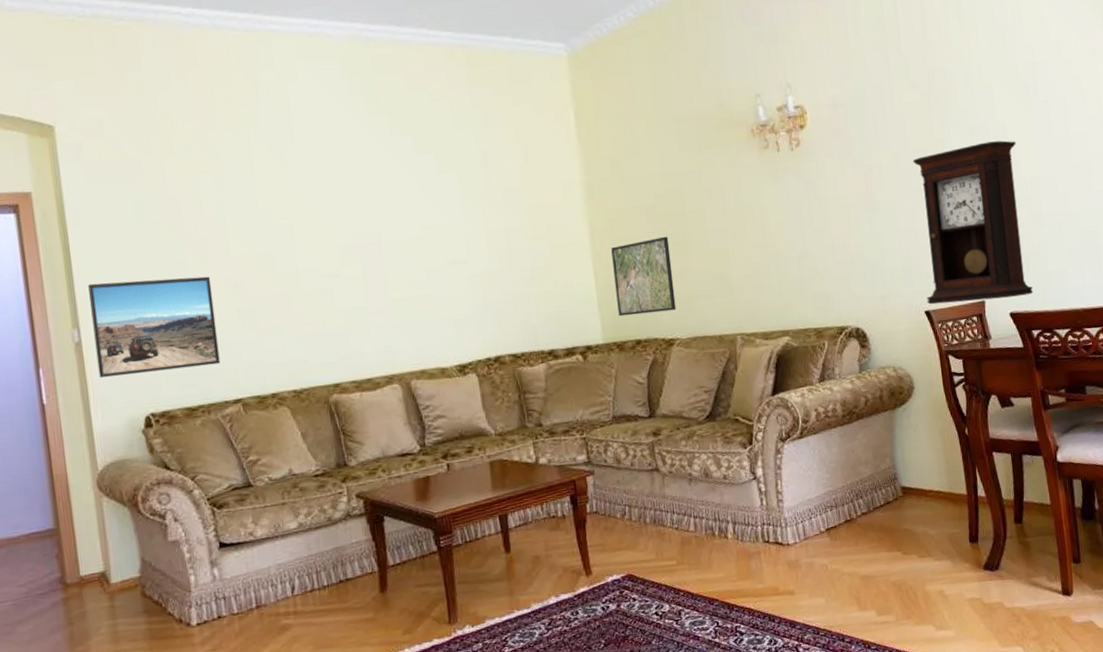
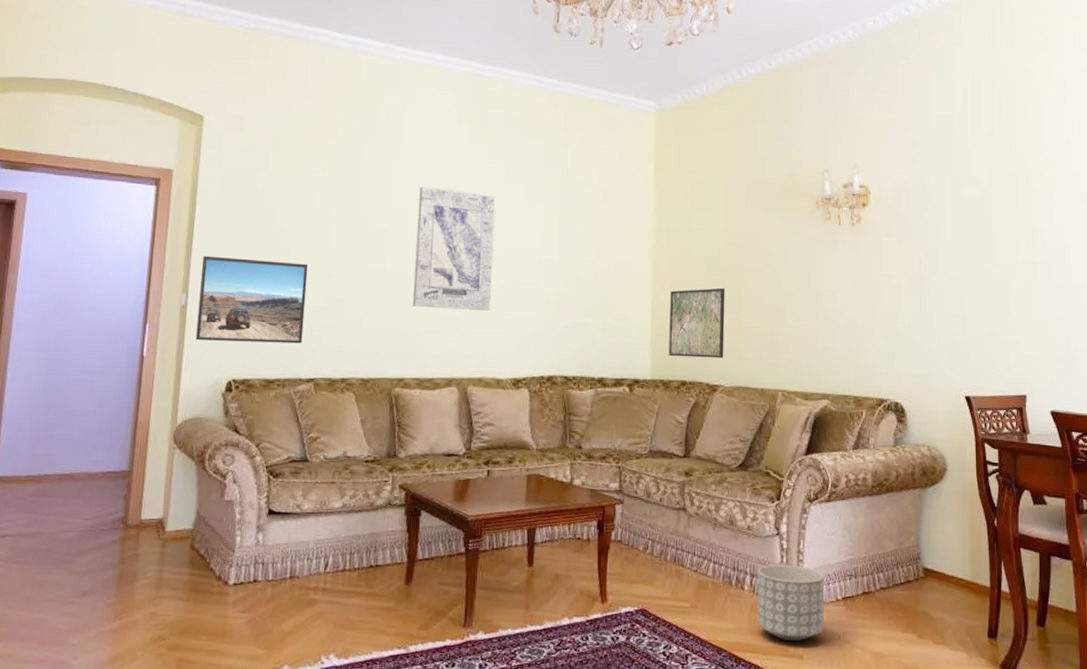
wall art: none [319,171,421,305] -> present [412,186,496,311]
planter: none [739,506,811,580] -> present [757,565,824,642]
pendulum clock: present [913,140,1033,305] -> none [968,243,1076,396]

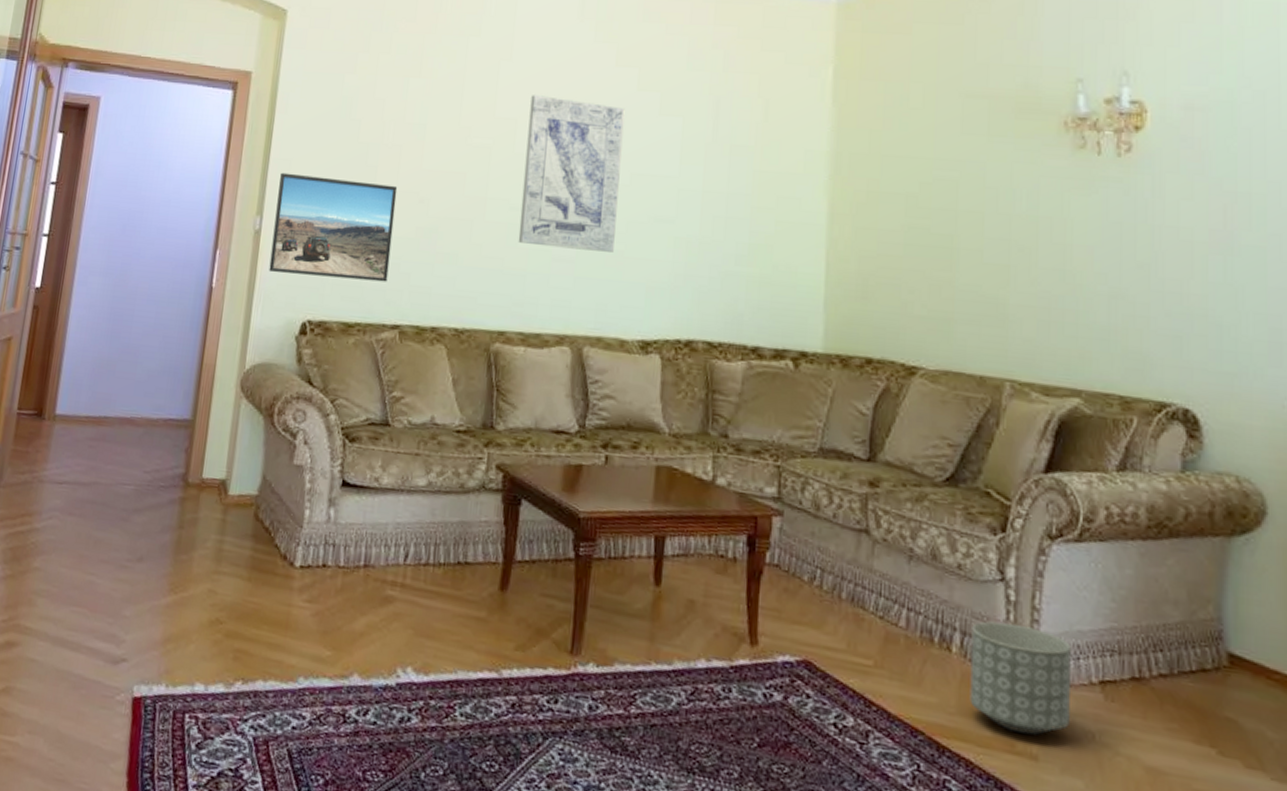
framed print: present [669,287,726,359] -> none [849,235,930,331]

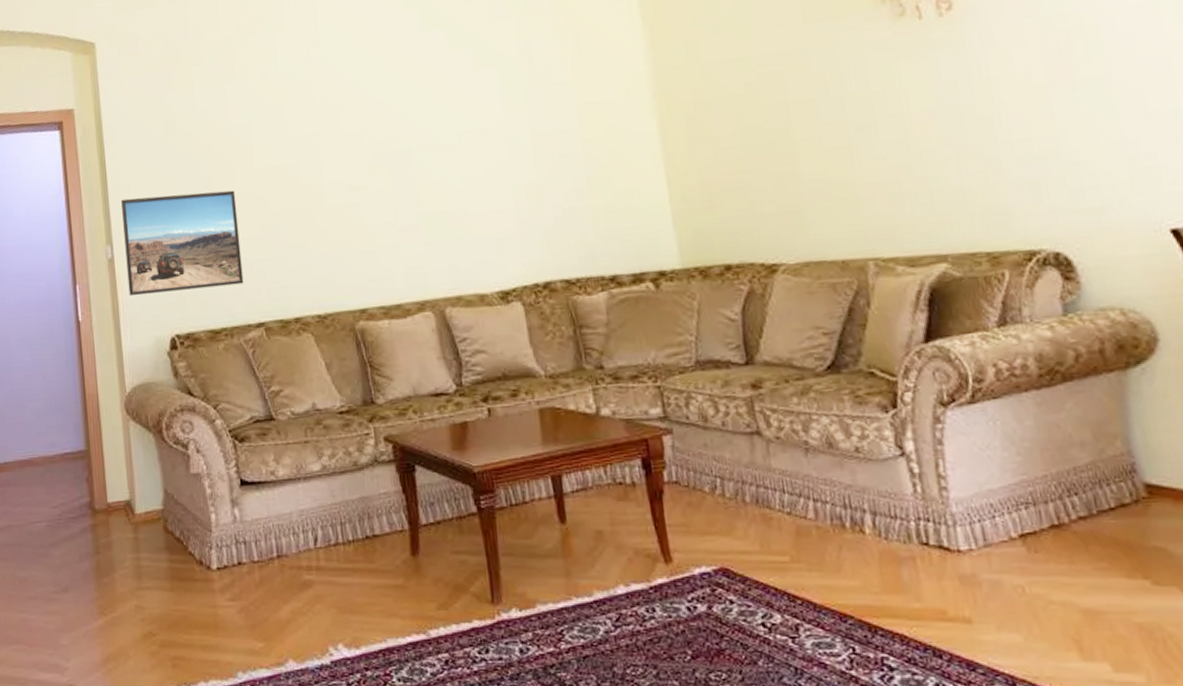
wall art: present [518,95,625,252] -> none [346,70,456,221]
planter: present [969,621,1071,736] -> none [881,495,997,600]

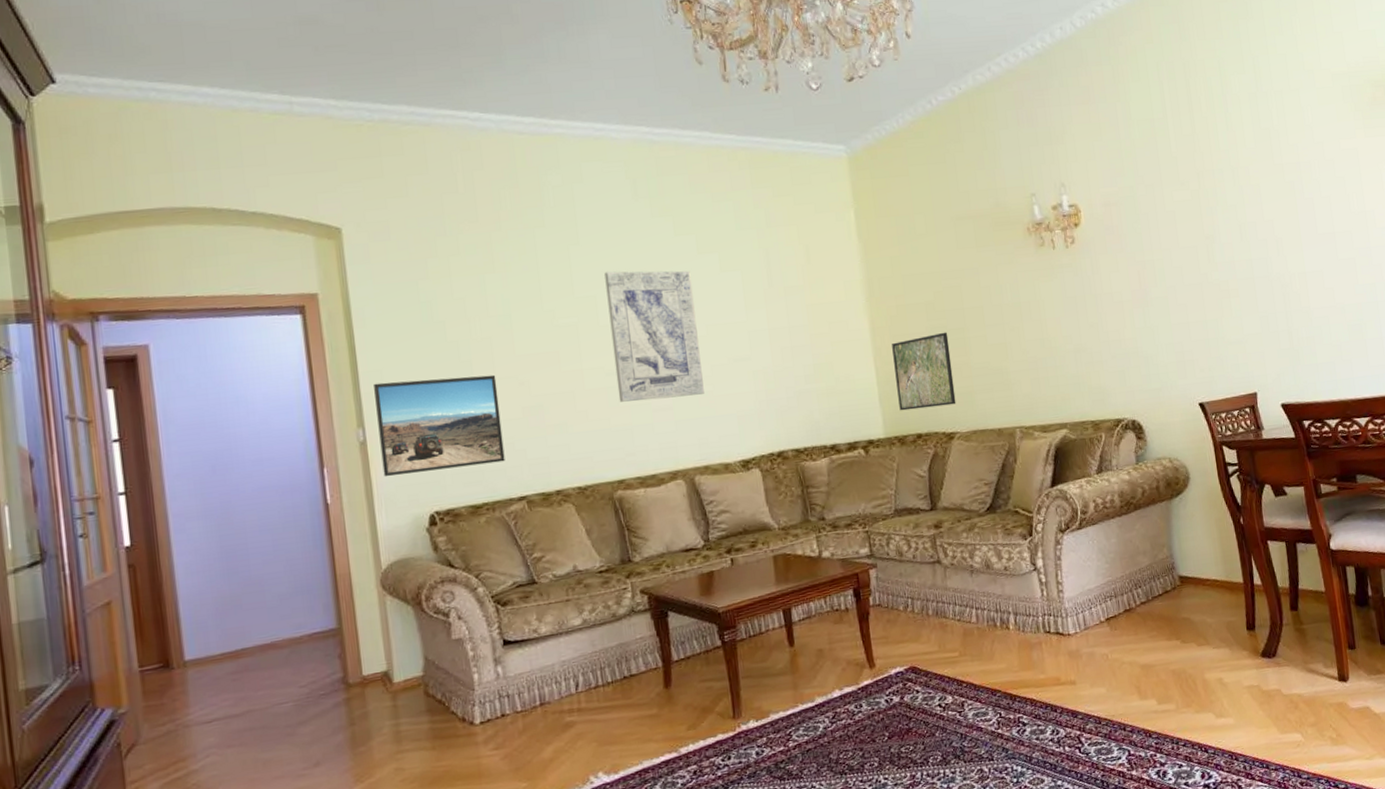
wall art: none [346,70,456,221] -> present [604,270,704,402]
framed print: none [688,133,780,235] -> present [892,332,956,411]

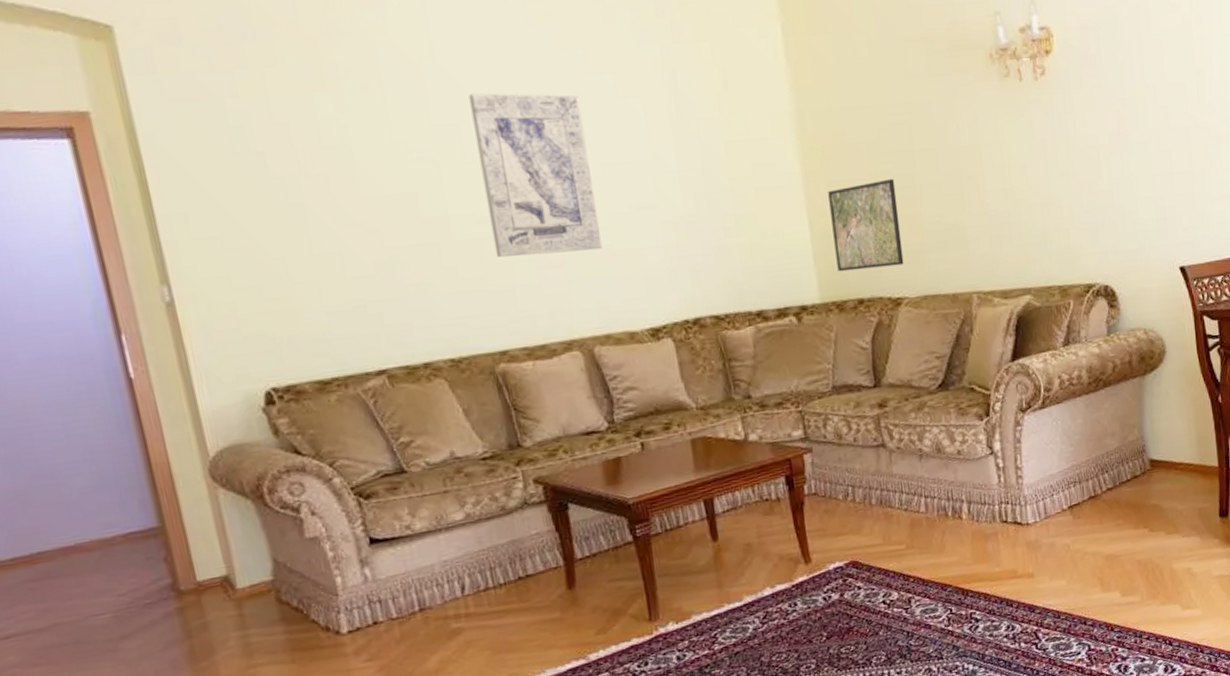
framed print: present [374,374,505,477] -> none [177,220,357,347]

